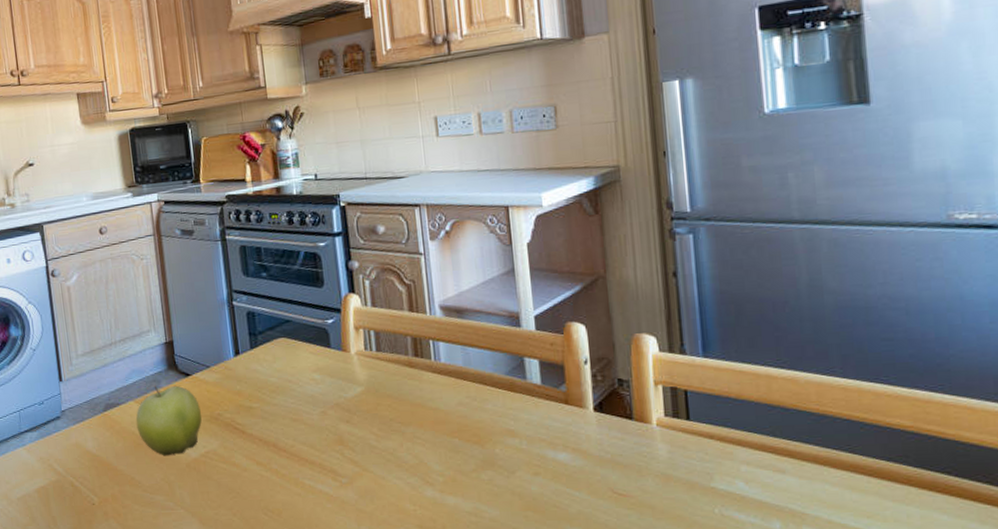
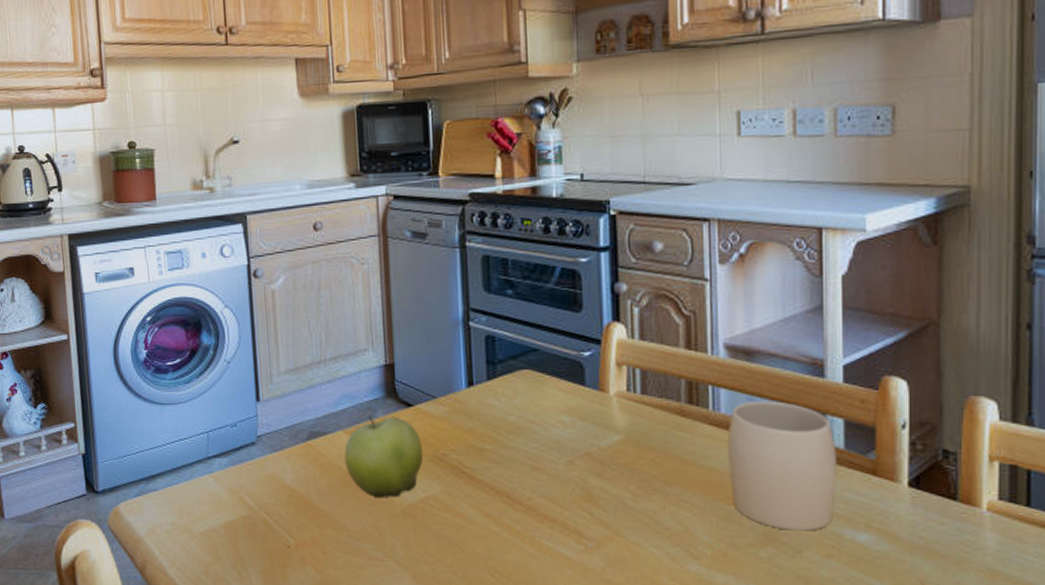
mug: none [448,349,538,456] -> present [727,401,838,531]

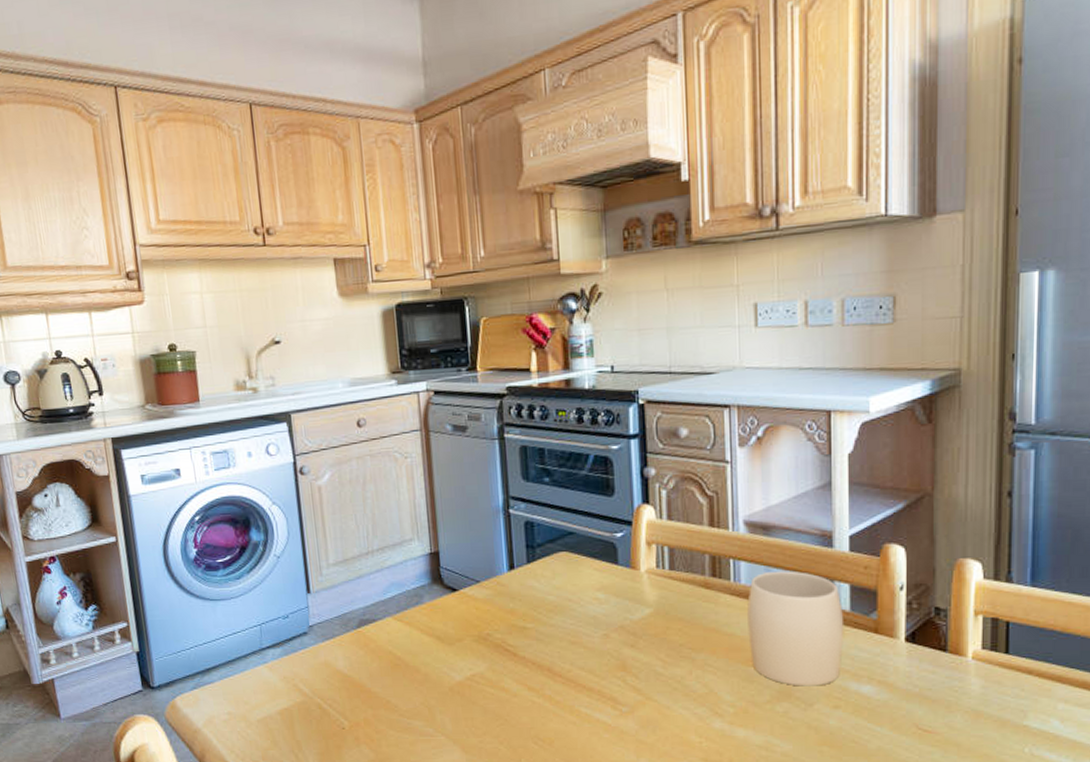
fruit: present [344,414,423,498] -> none [393,600,469,679]

